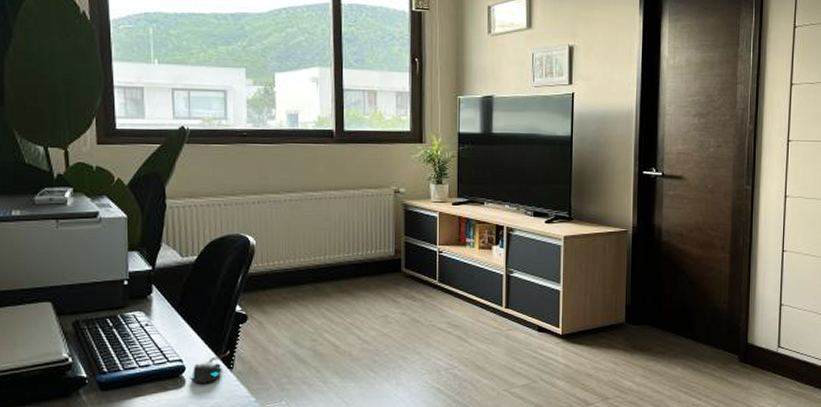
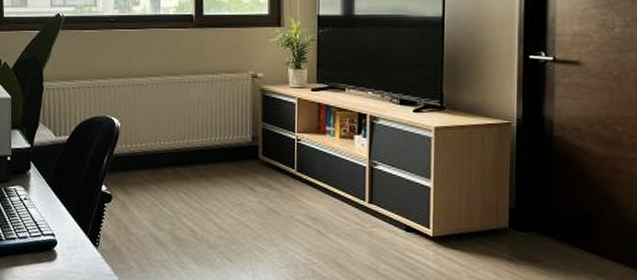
mouse: present [190,351,230,384] -> none [61,229,96,259]

